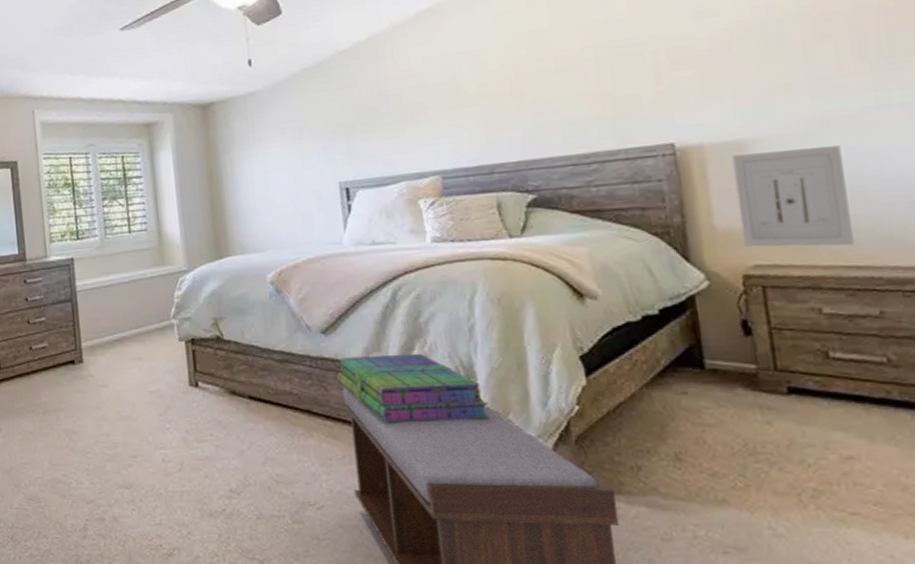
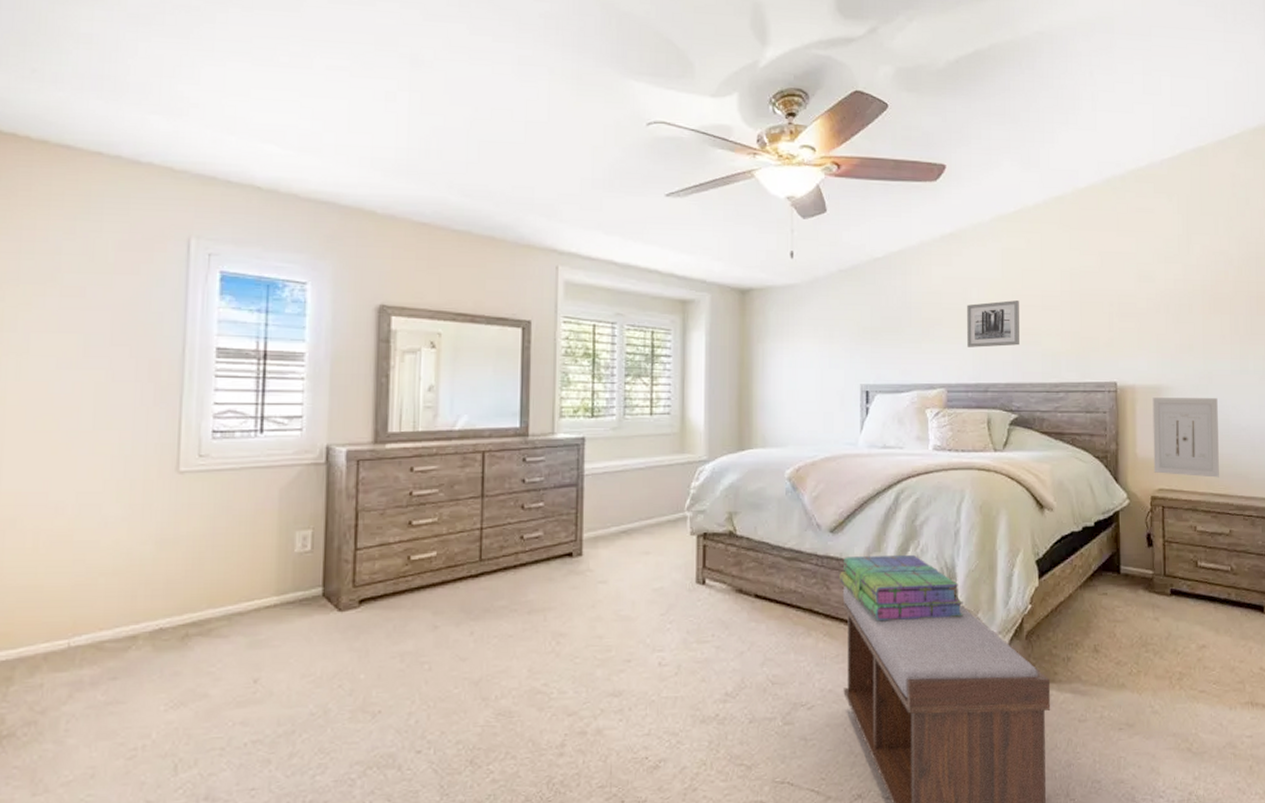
wall art: none [457,68,530,128] -> present [967,300,1019,348]

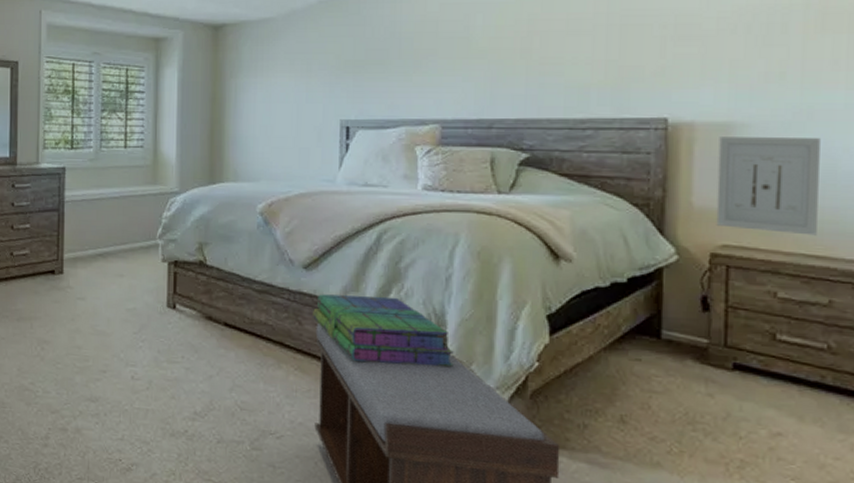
wall art: present [967,300,1019,348] -> none [468,26,537,80]

